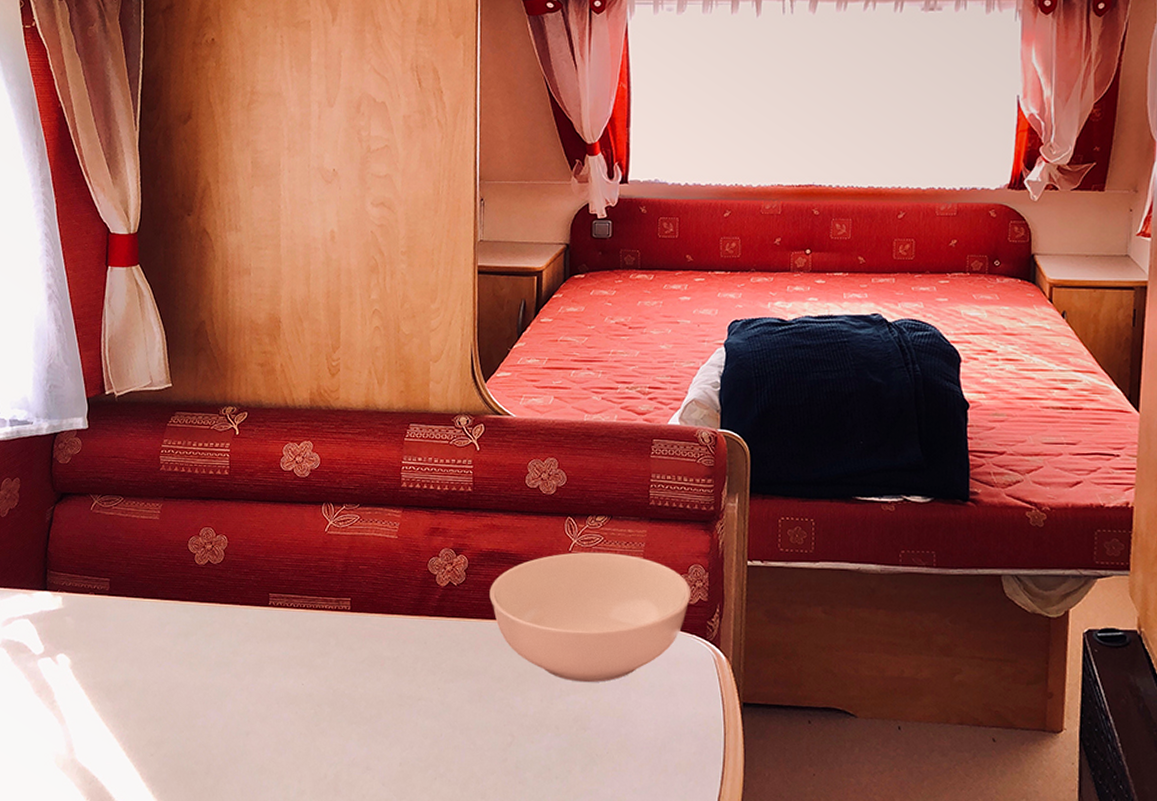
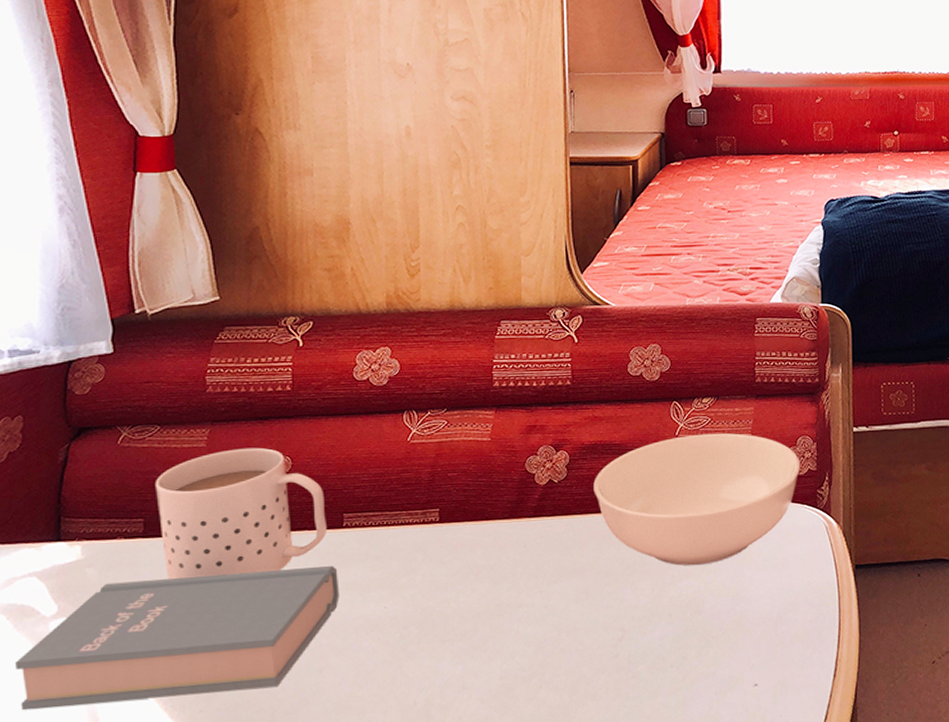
book: none [12,632,265,743] -> present [14,566,340,711]
mug: none [118,524,256,639] -> present [155,447,328,580]

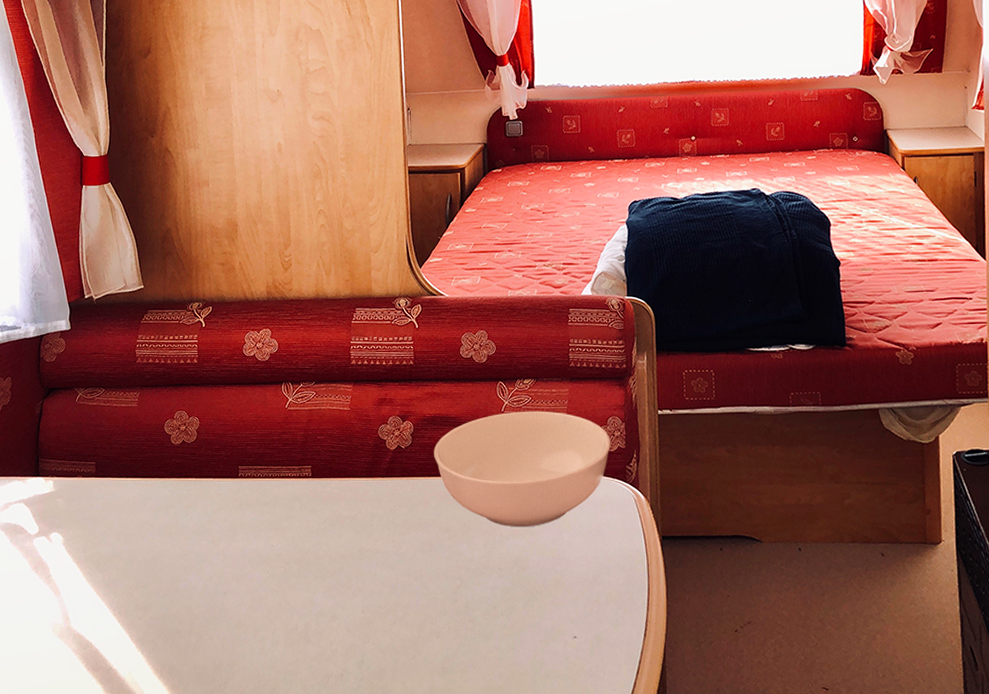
book: present [14,566,340,711] -> none [11,509,238,606]
mug: present [155,447,328,580] -> none [102,409,227,512]

